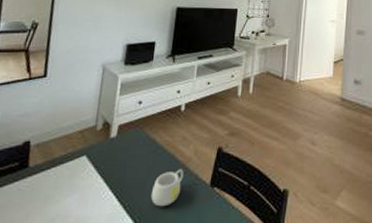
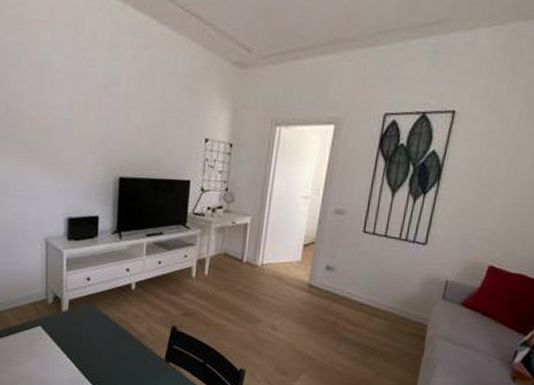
mug: present [150,169,184,207] -> none [107,344,138,376]

